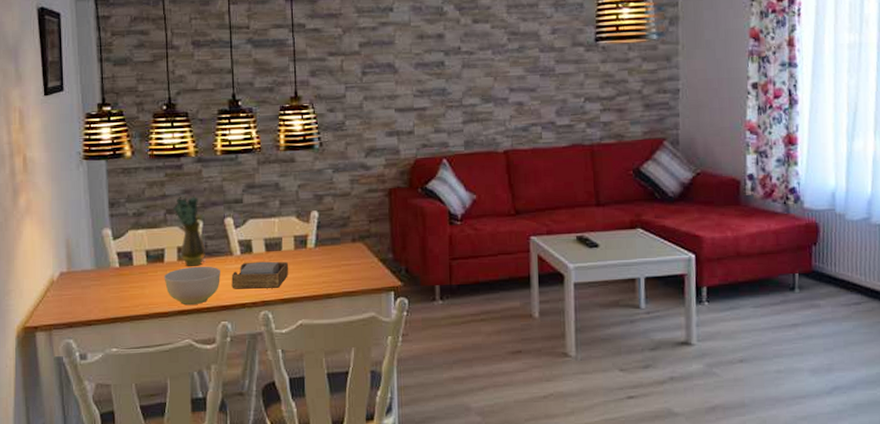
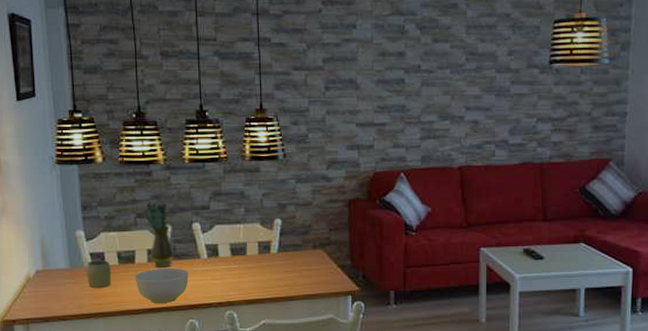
mug: none [113,260,140,289] -> present [86,260,112,288]
napkin holder: present [231,261,289,289] -> none [198,265,253,290]

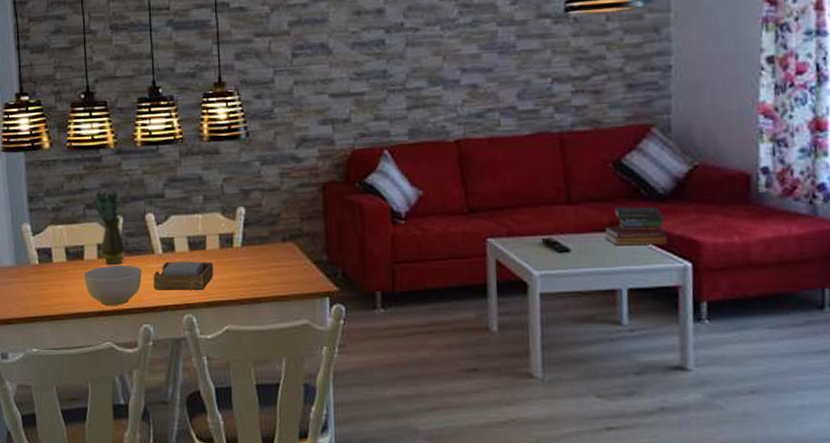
mug: present [86,260,112,288] -> none [33,256,59,287]
napkin holder: none [198,265,253,290] -> present [153,261,214,290]
books: none [571,224,616,255] -> present [605,206,667,246]

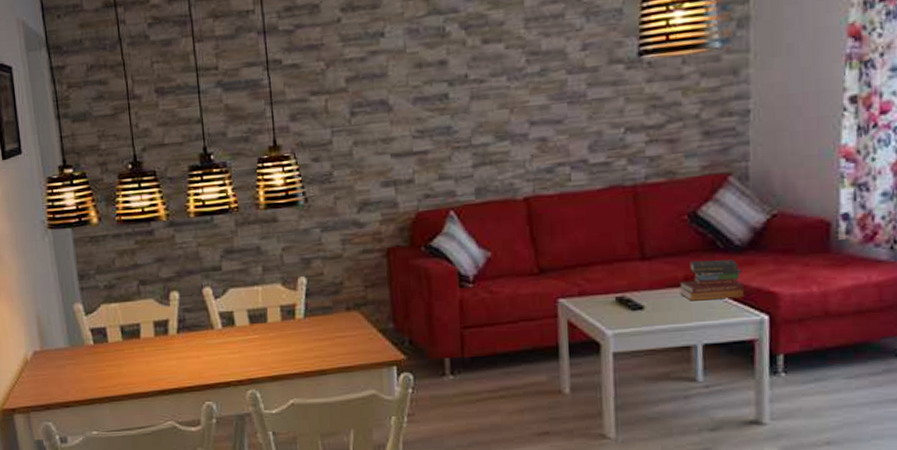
bowl: present [84,264,142,306] -> none [141,341,202,385]
vase: present [92,187,126,265] -> none [146,262,184,342]
napkin holder: present [153,261,214,290] -> none [213,334,277,366]

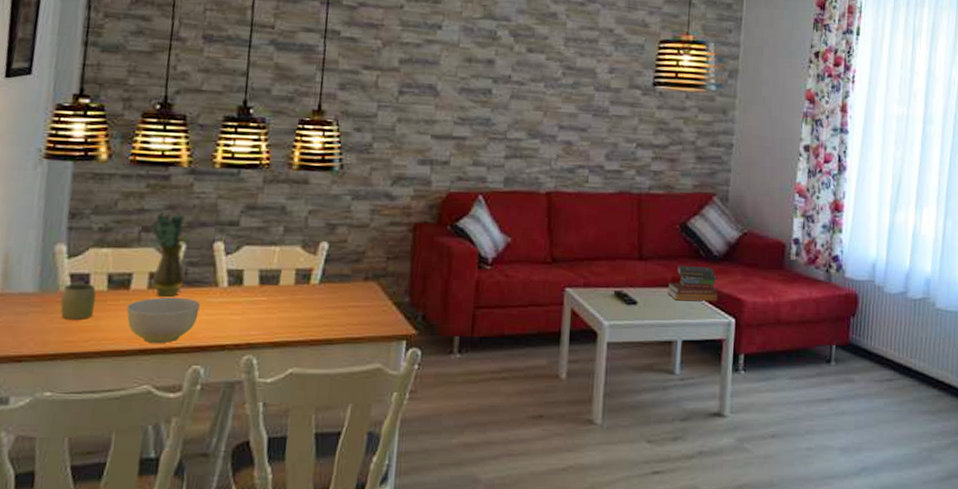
mug: none [87,336,116,369] -> present [60,283,97,320]
bowl: none [141,341,202,385] -> present [126,296,200,344]
vase: none [146,262,184,342] -> present [151,209,185,297]

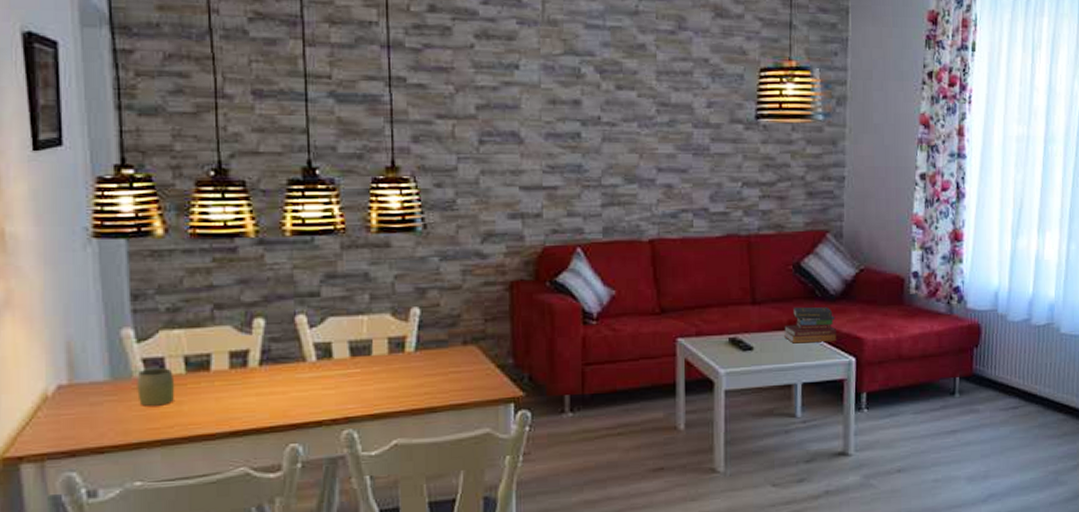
bowl: present [126,296,200,344] -> none [210,375,289,425]
vase: present [151,209,185,297] -> none [224,284,268,376]

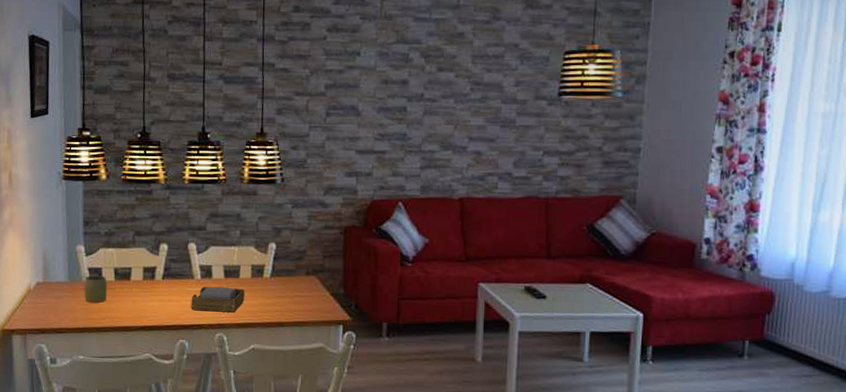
napkin holder: none [304,368,381,404] -> present [191,286,245,313]
books: present [784,306,836,344] -> none [576,263,626,298]

